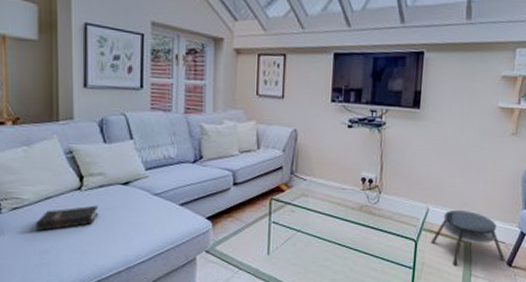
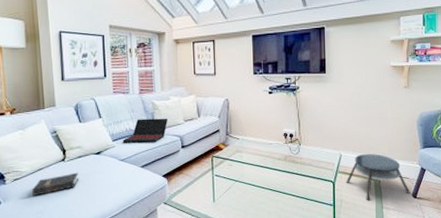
laptop: none [158,145,219,177] -> present [122,118,169,144]

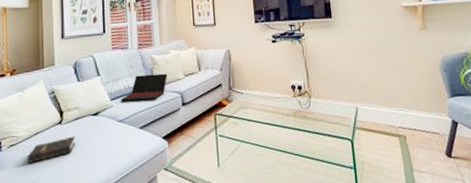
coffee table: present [346,154,410,200] -> none [366,105,443,161]

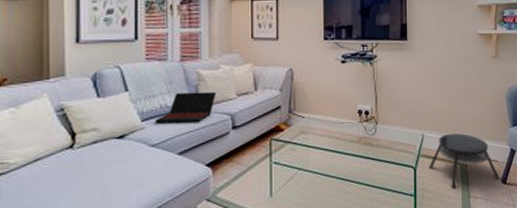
hardback book: present [27,136,76,163] -> none [23,163,93,196]
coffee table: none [366,105,443,161] -> present [429,133,500,188]

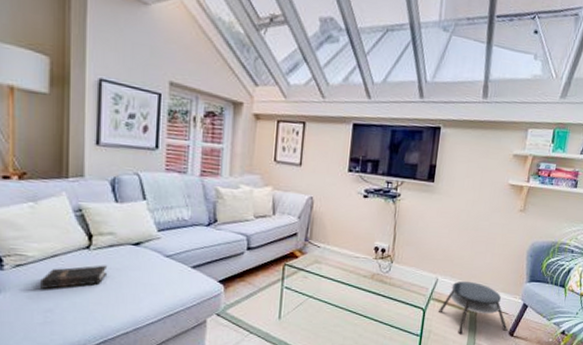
hardback book: none [23,163,93,196] -> present [40,265,108,289]
laptop: present [155,91,217,124] -> none [171,207,235,240]

